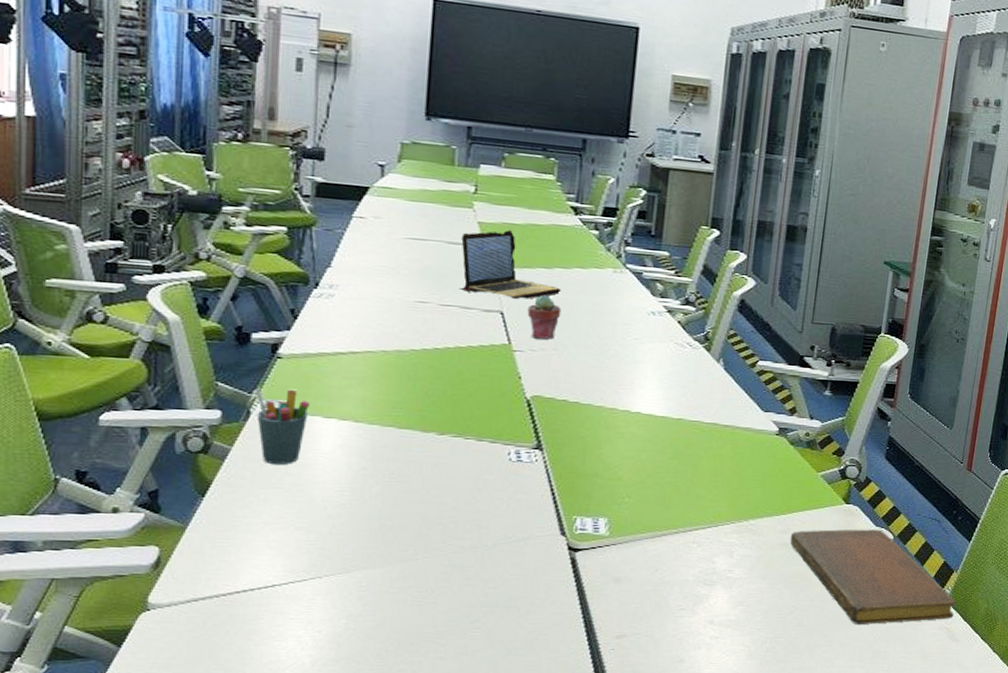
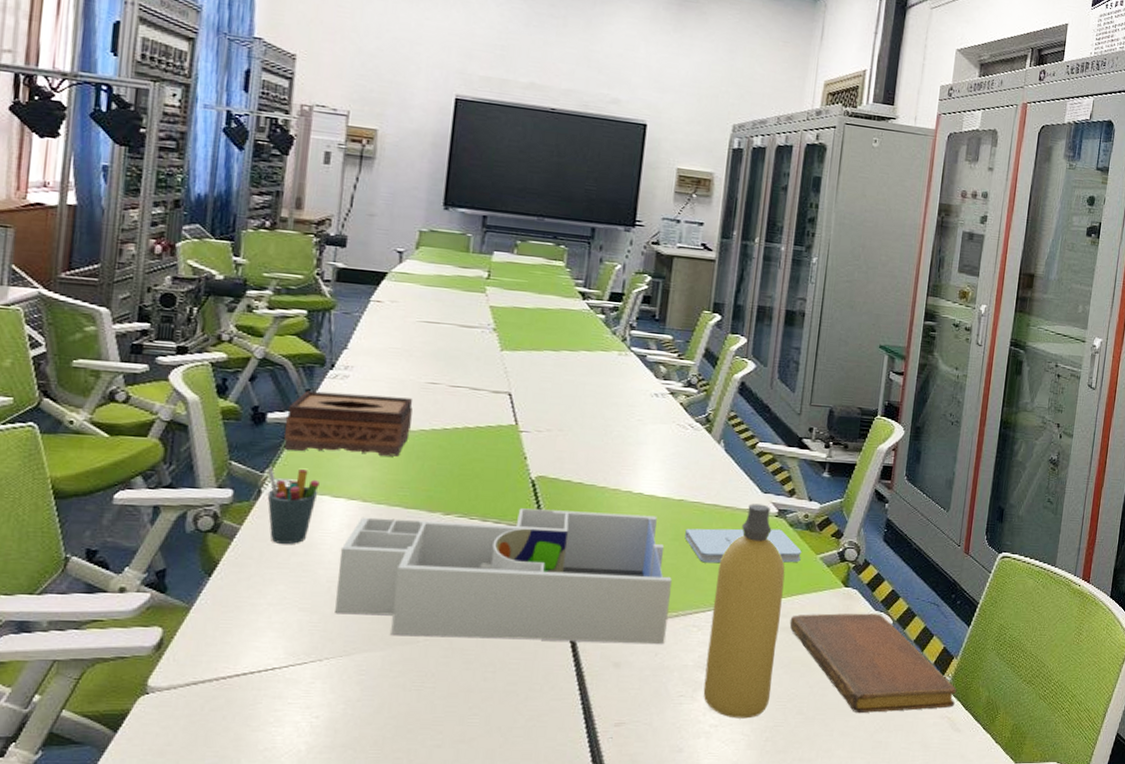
tissue box: none [270,310,402,377] -> present [284,390,413,457]
desk organizer: none [332,428,671,561] -> present [335,508,672,645]
laptop: present [459,230,562,300] -> none [469,314,569,381]
potted succulent: present [527,295,562,340] -> none [534,376,568,421]
notepad: none [684,447,803,481] -> present [685,528,802,564]
bottle: none [704,422,786,631] -> present [703,503,785,719]

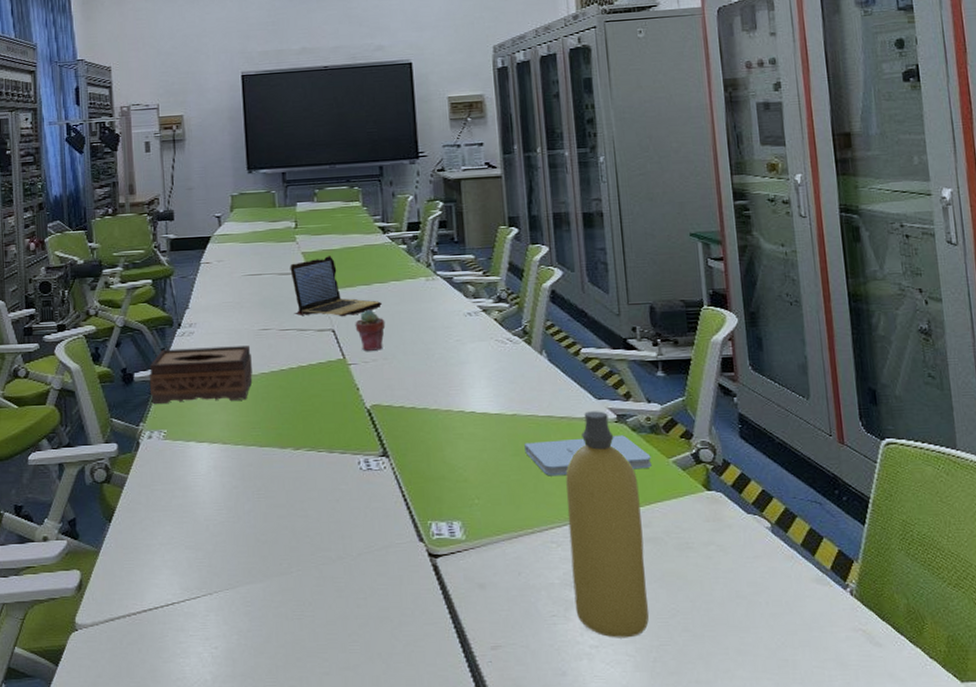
pen holder: present [267,466,320,544] -> none [142,420,185,488]
desk organizer: present [335,508,672,645] -> none [211,433,526,567]
laptop: none [469,314,569,381] -> present [290,256,383,317]
potted succulent: none [534,376,568,421] -> present [355,309,386,351]
notebook: present [789,613,957,713] -> none [653,517,867,628]

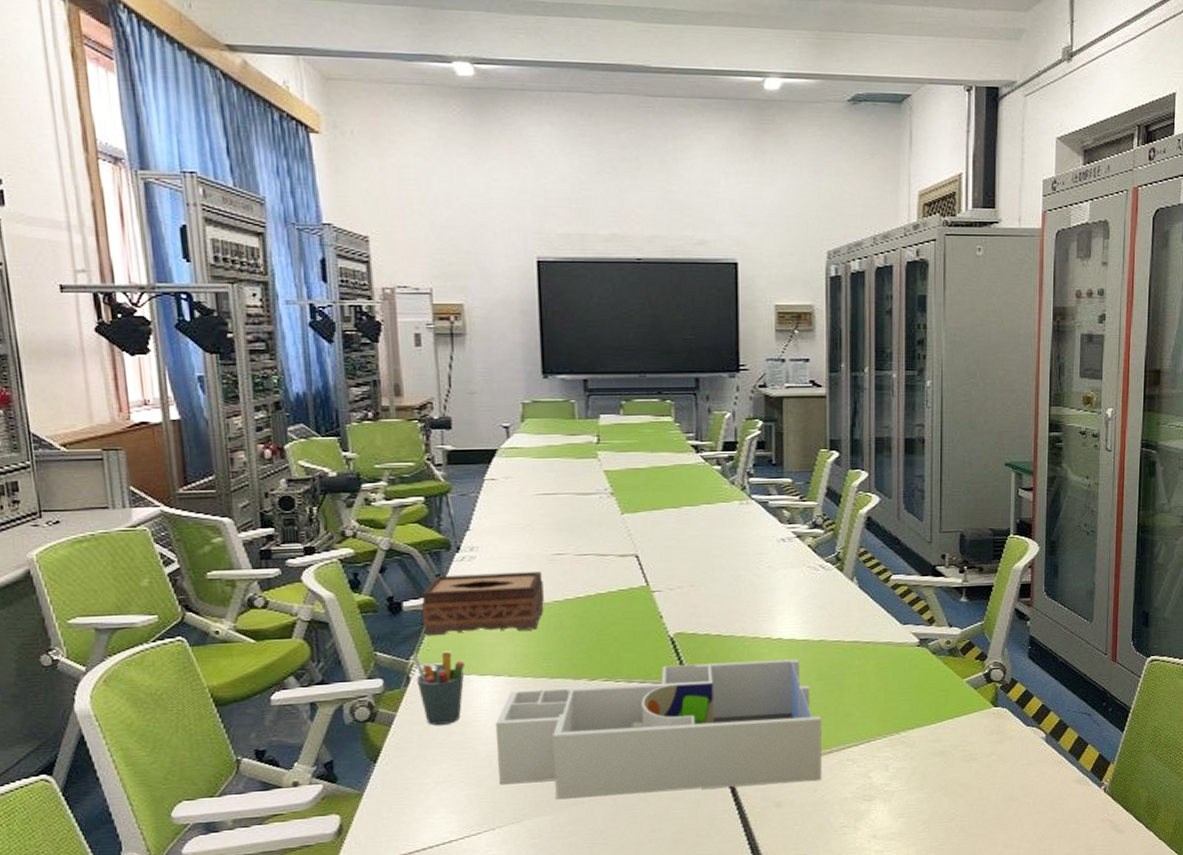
pen holder: none [142,420,185,488] -> present [413,652,465,725]
desk organizer: none [211,433,526,567] -> present [495,658,822,798]
laptop: present [290,256,383,317] -> none [590,475,692,542]
potted succulent: present [355,309,386,351] -> none [661,534,694,578]
notepad: present [524,435,652,476] -> none [829,658,947,699]
bottle: present [566,411,649,638] -> none [865,635,933,843]

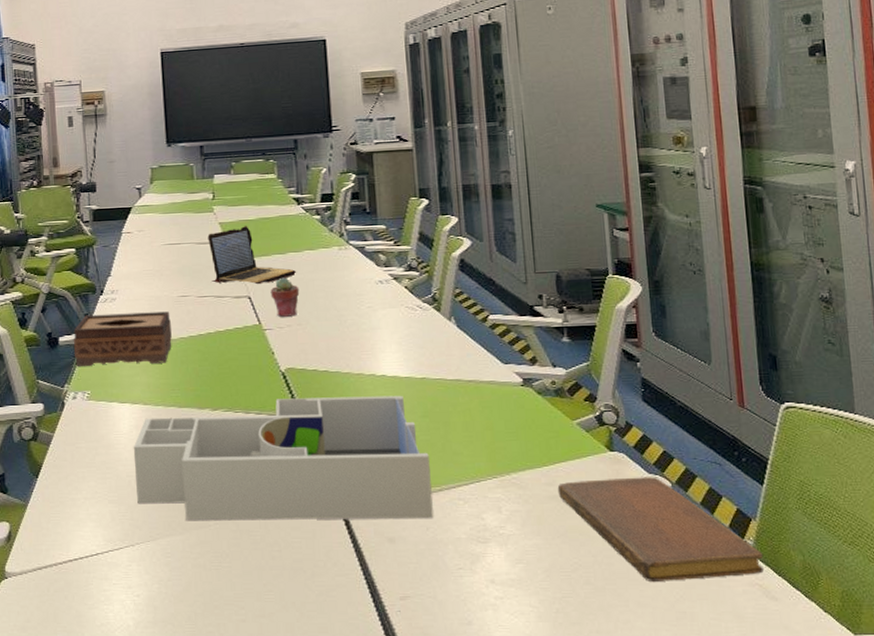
pen holder: present [413,652,465,725] -> none [67,381,108,446]
laptop: none [590,475,692,542] -> present [207,226,297,285]
potted succulent: none [661,534,694,578] -> present [270,277,300,317]
notebook: none [943,729,1116,825] -> present [557,477,764,581]

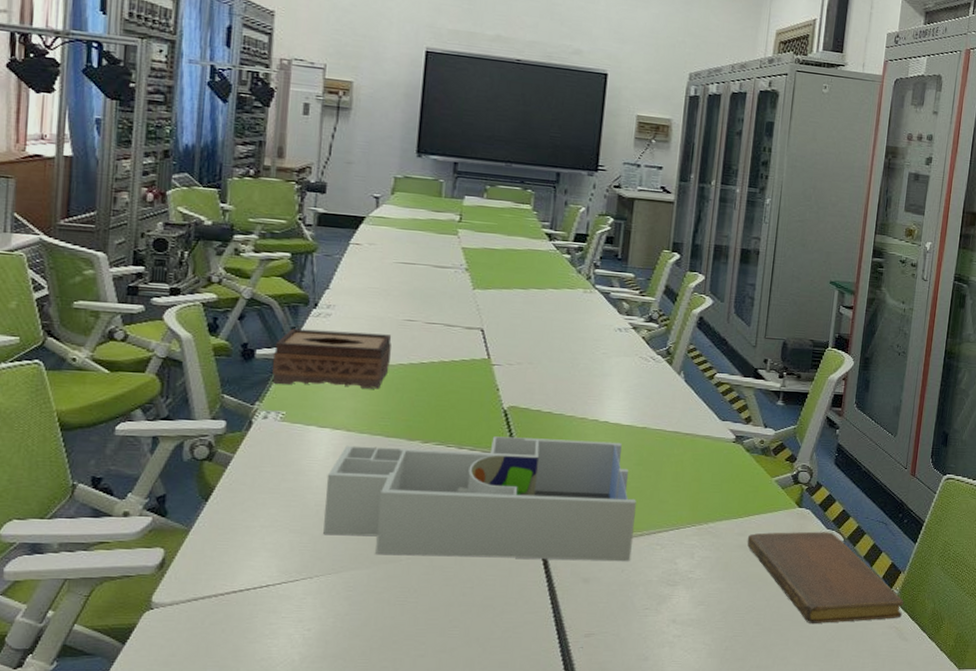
laptop: present [207,226,297,285] -> none [444,255,537,318]
potted succulent: present [270,277,300,317] -> none [505,313,537,354]

